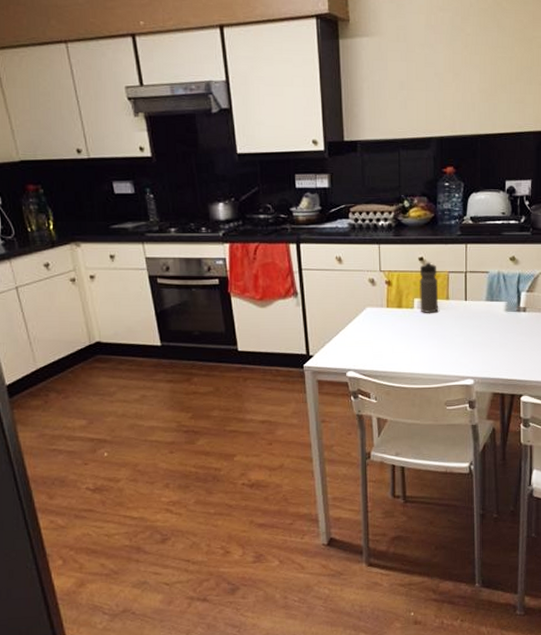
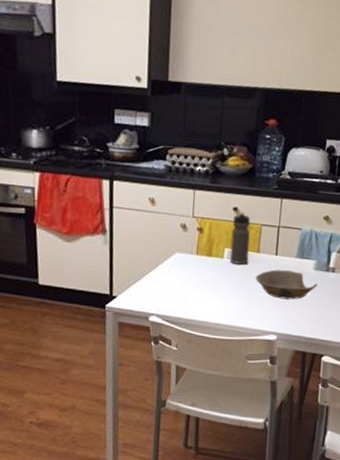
bowl: none [447,314,510,343] -> present [255,270,318,300]

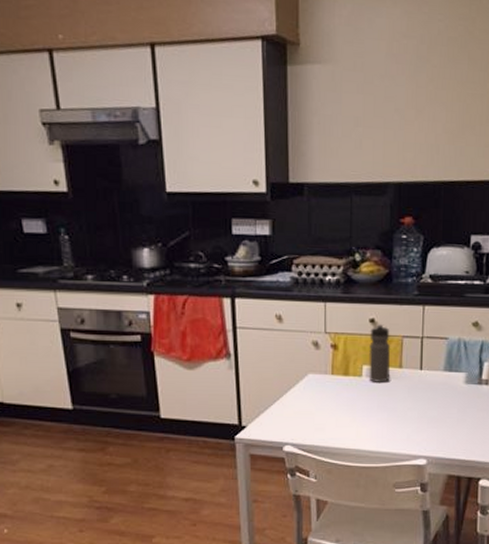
bowl: present [255,270,318,300] -> none [399,386,470,419]

